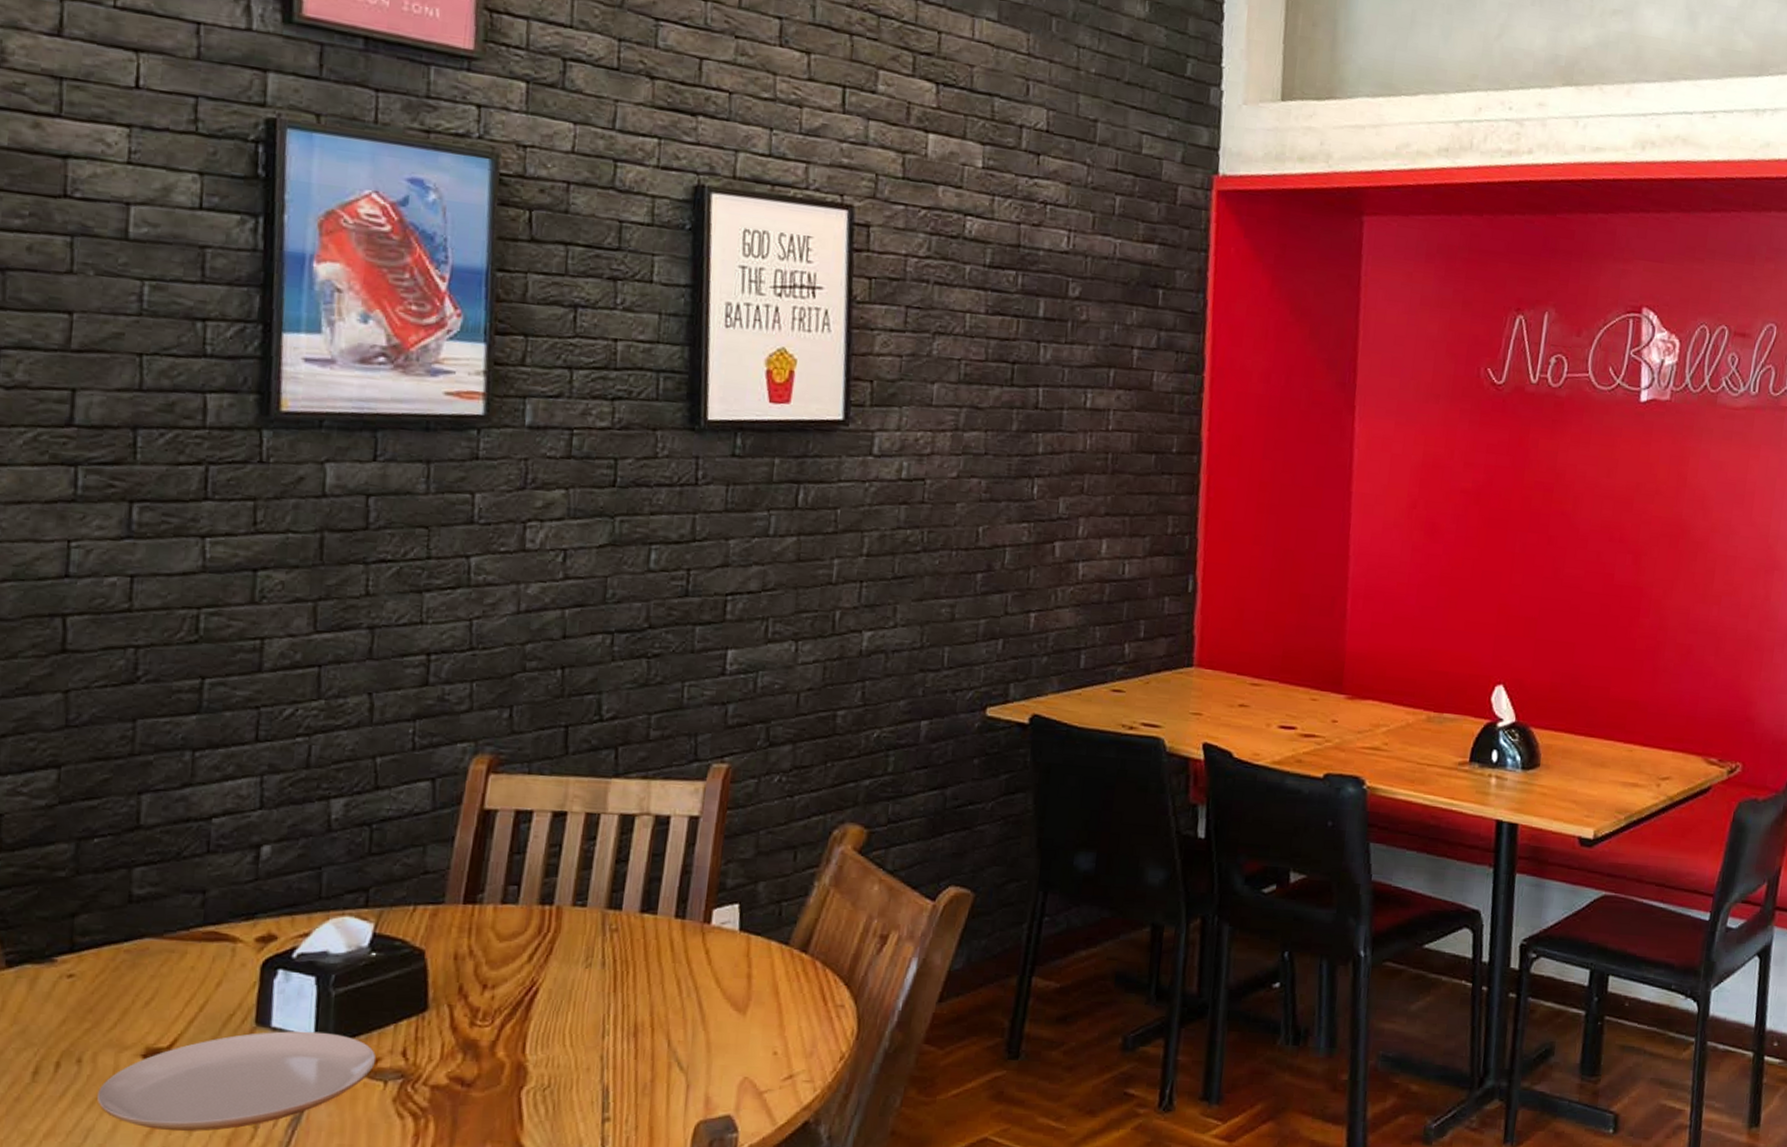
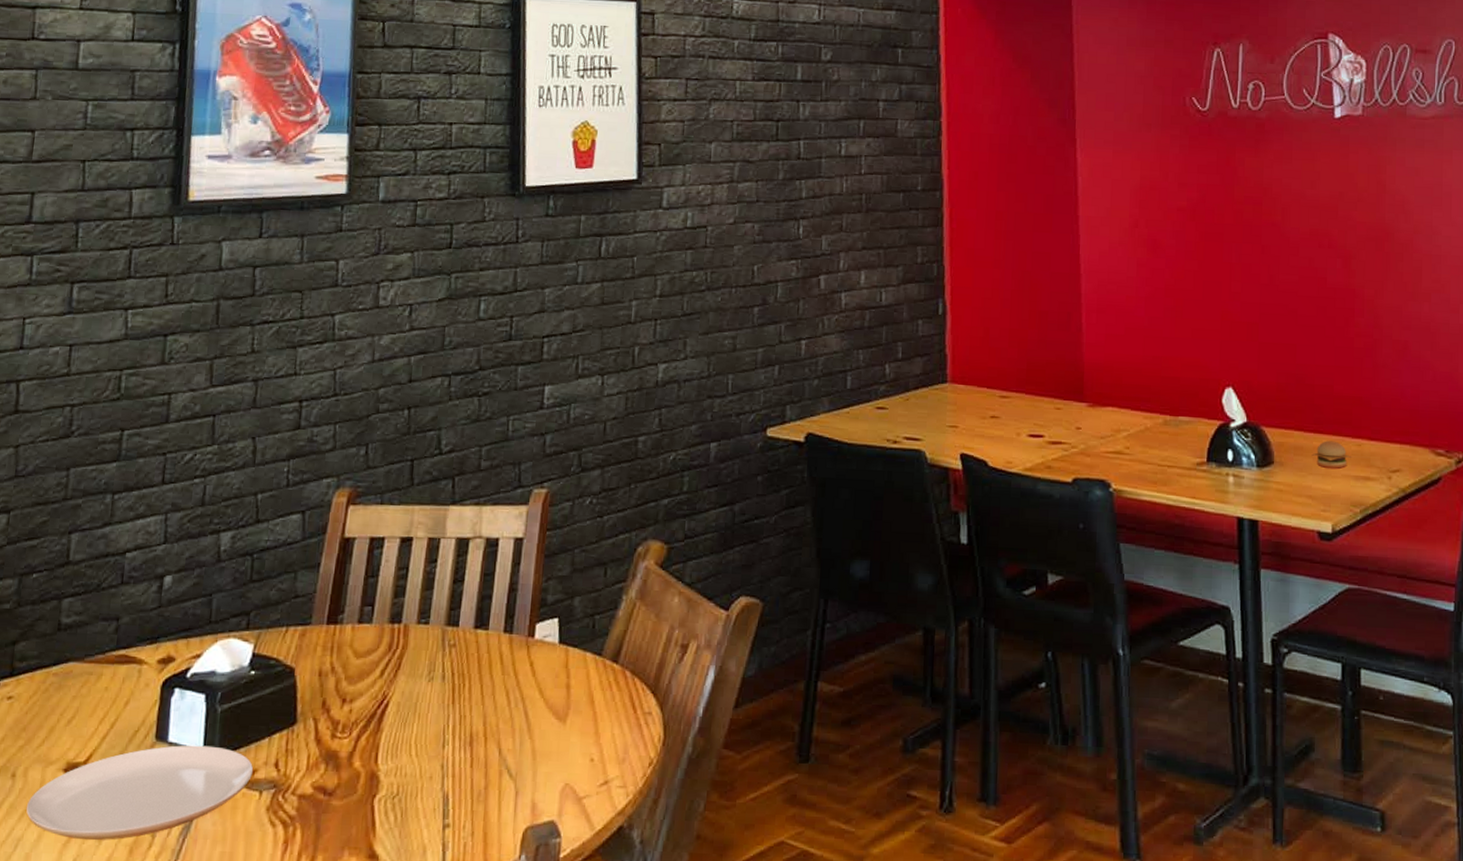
hamburger: none [1580,744,1621,774] -> present [1312,440,1351,469]

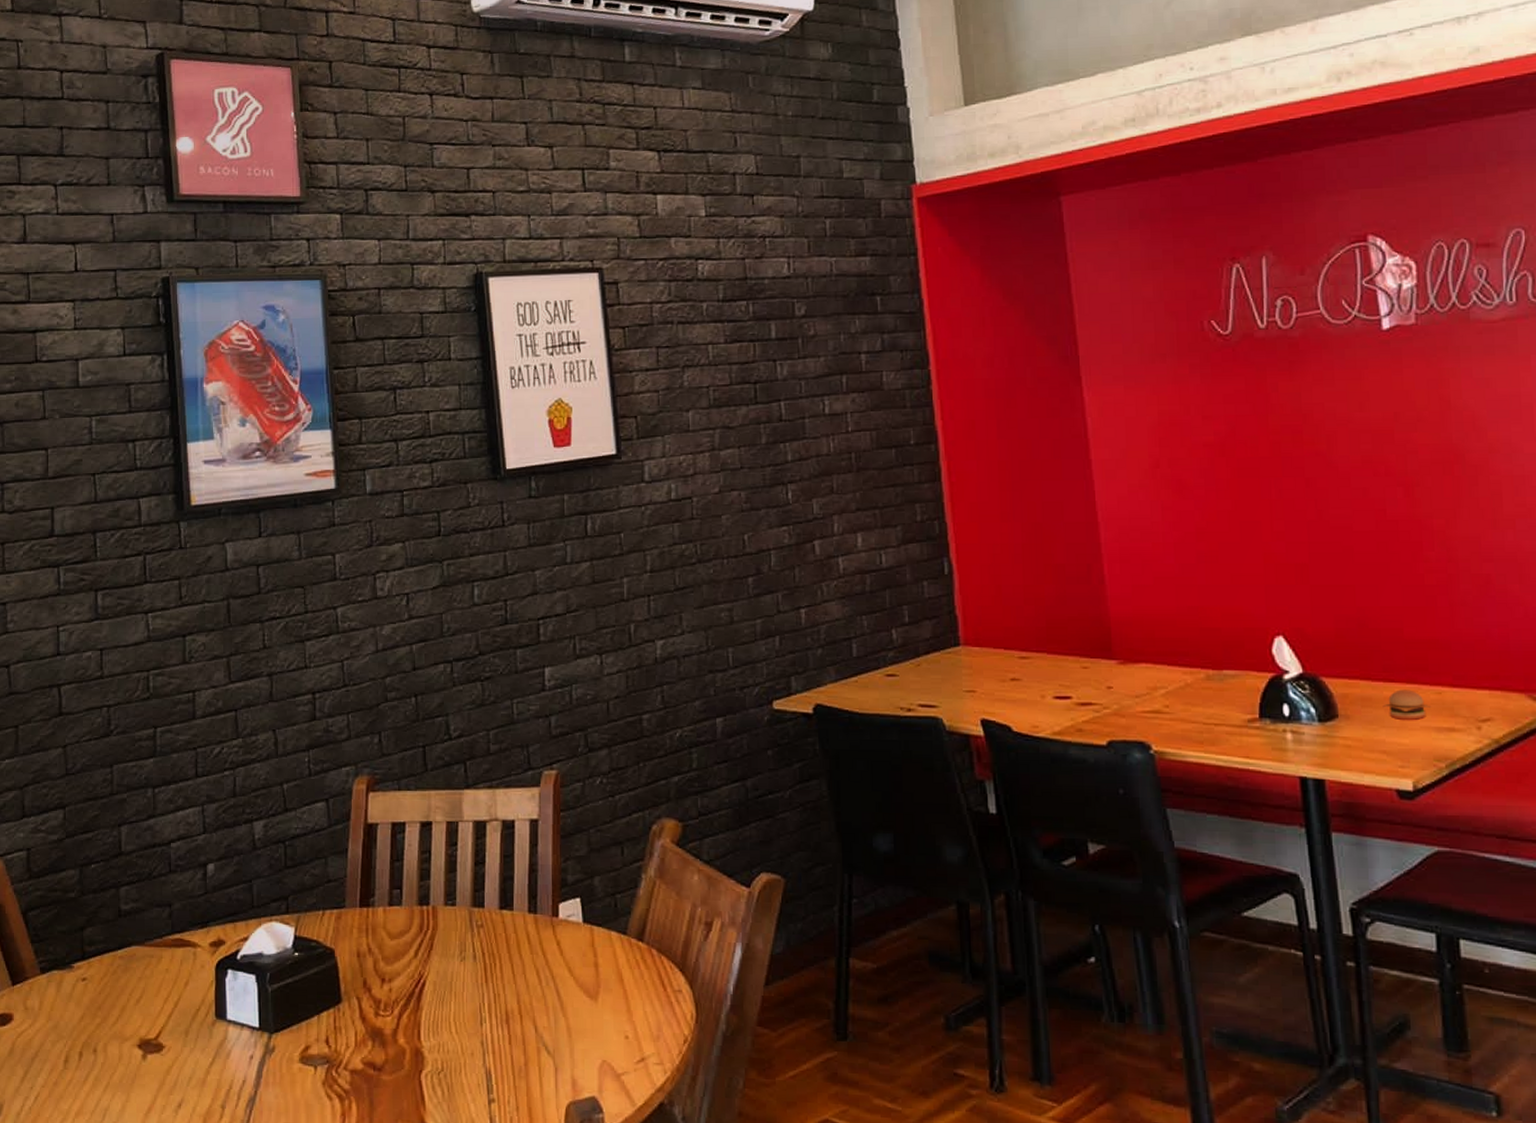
plate: present [26,745,254,840] -> none [109,1022,307,1111]

